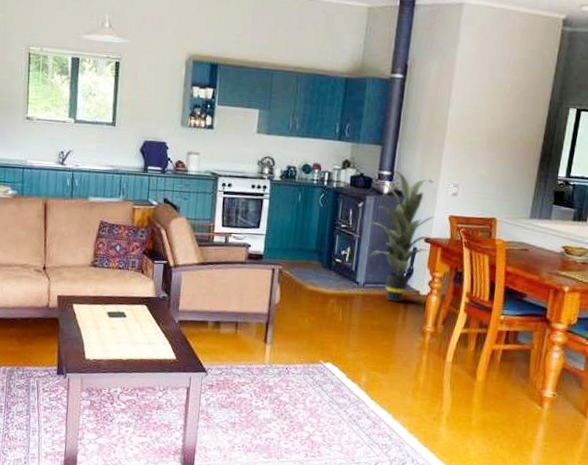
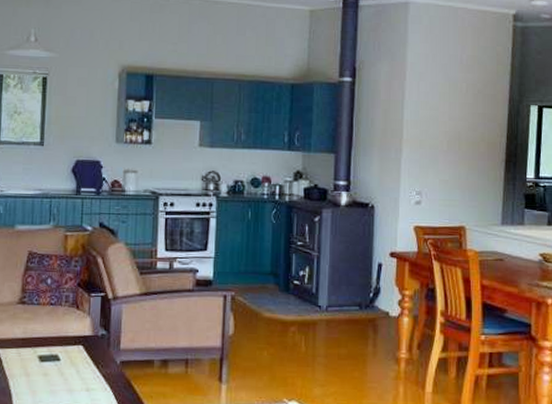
indoor plant: present [364,170,434,303] -> none [322,180,398,328]

